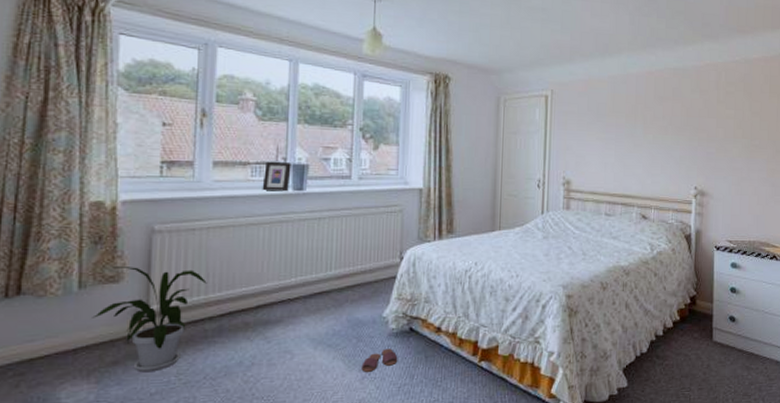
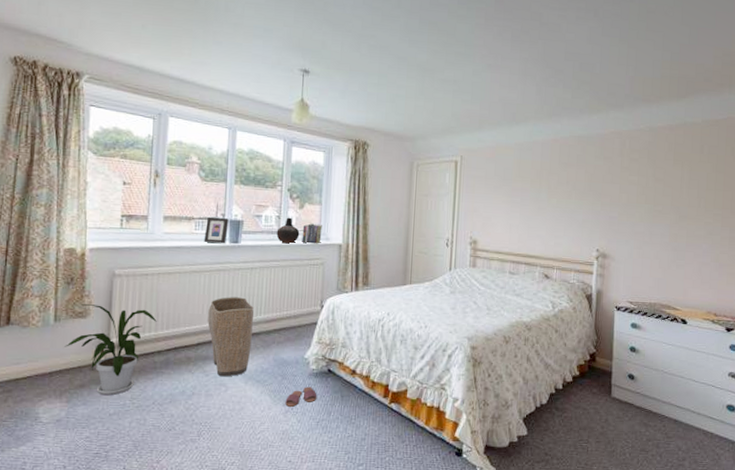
laundry basket: none [268,251,323,343] -> present [208,297,254,377]
vase: none [347,160,375,190] -> present [276,217,300,244]
books: none [377,166,400,189] -> present [302,223,322,244]

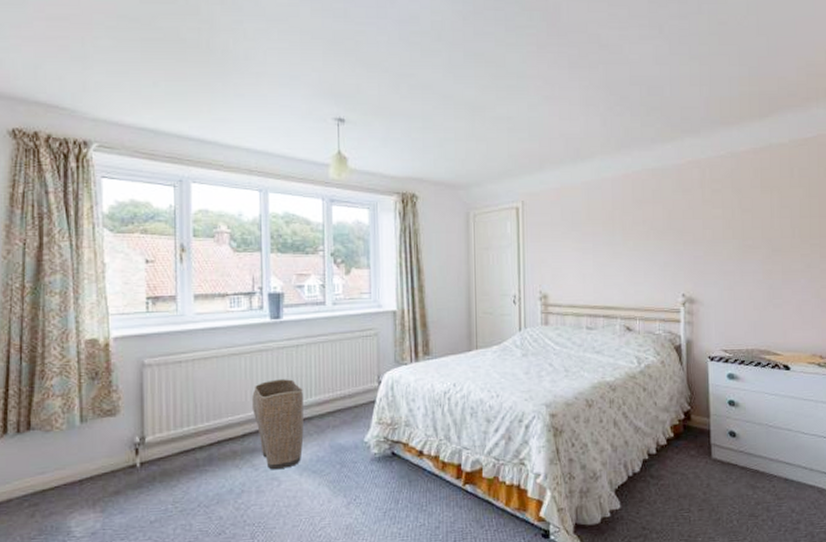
house plant: present [64,304,157,396] -> none [94,400,195,502]
picture frame: present [203,218,229,244] -> none [241,292,267,321]
vase: present [276,217,300,244] -> none [322,285,348,315]
slippers: present [285,387,317,407] -> none [346,473,382,498]
books: present [302,223,322,244] -> none [351,290,373,313]

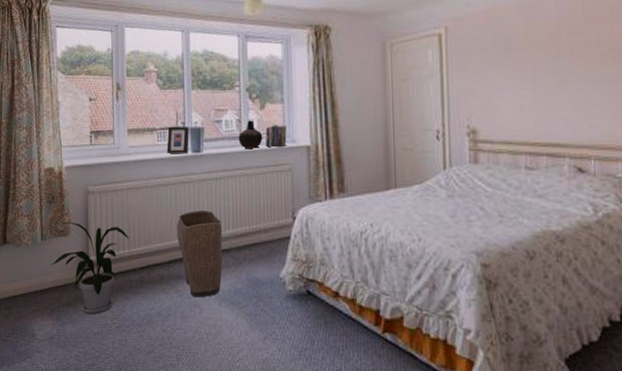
house plant: none [94,400,195,502] -> present [51,222,129,315]
picture frame: none [241,292,267,321] -> present [166,127,189,154]
vase: none [322,285,348,315] -> present [238,120,263,149]
books: none [351,290,373,313] -> present [265,124,287,148]

